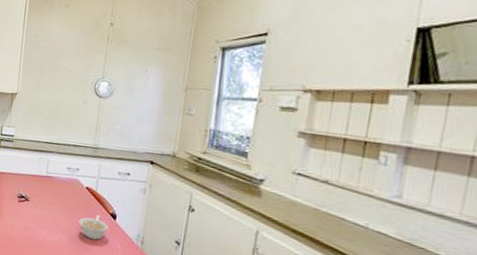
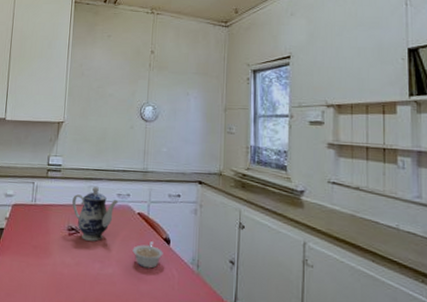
teapot: none [23,158,68,210] -> present [72,186,119,241]

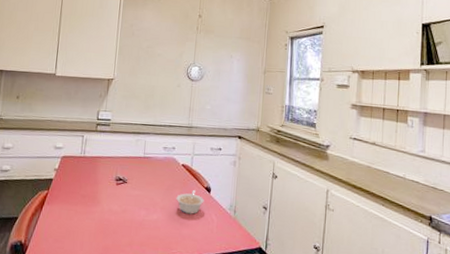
teapot: present [72,186,119,241] -> none [120,139,165,191]

